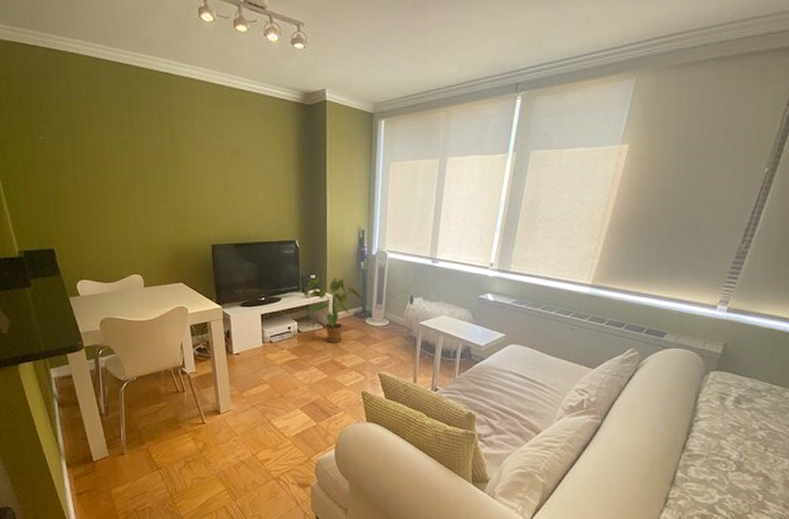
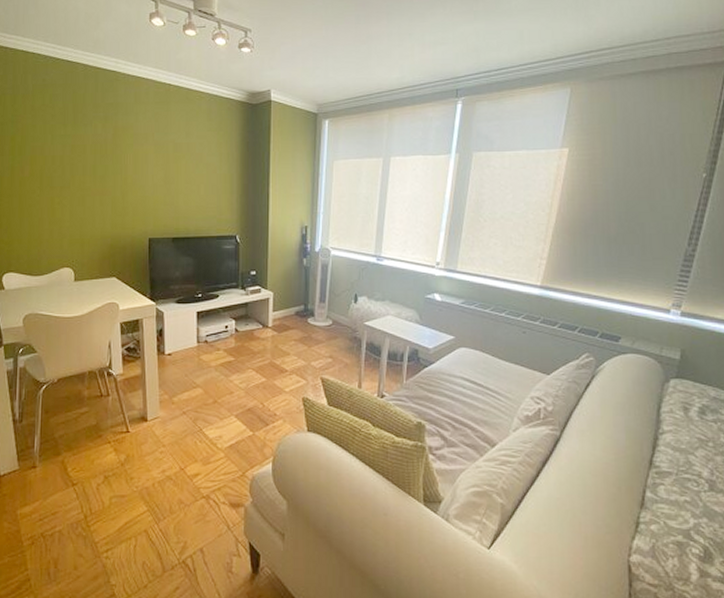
house plant: present [304,277,364,343] -> none [243,273,306,343]

